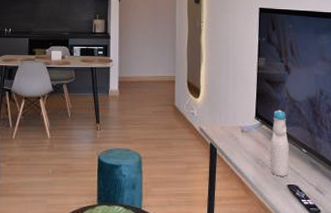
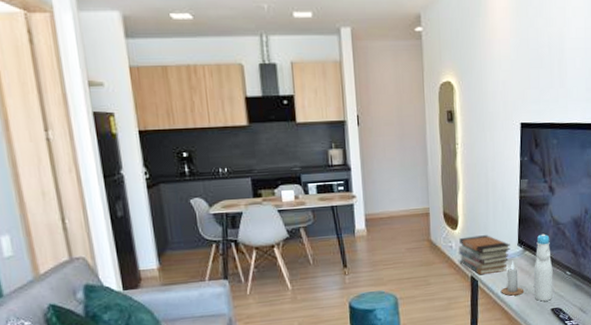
book stack: none [200,106,248,143] -> present [458,235,510,274]
candle: none [238,132,261,167] -> present [500,260,525,296]

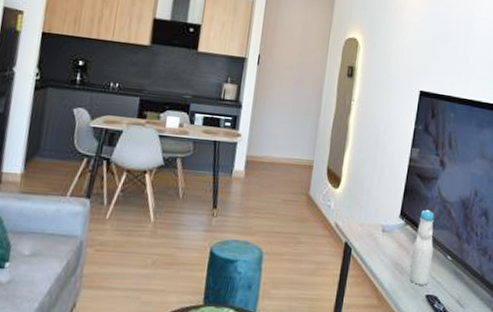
book stack: present [458,235,510,274] -> none [336,198,392,244]
candle: present [500,260,525,296] -> none [374,233,400,273]

